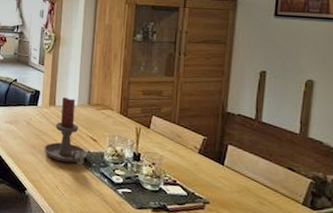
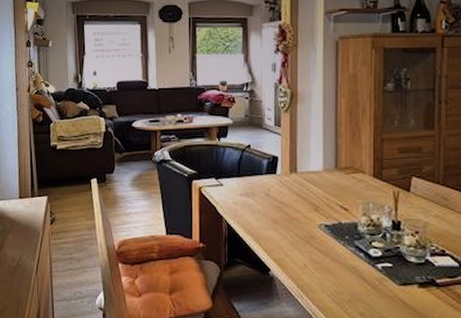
candle holder: present [44,96,87,166] -> none [287,161,338,239]

